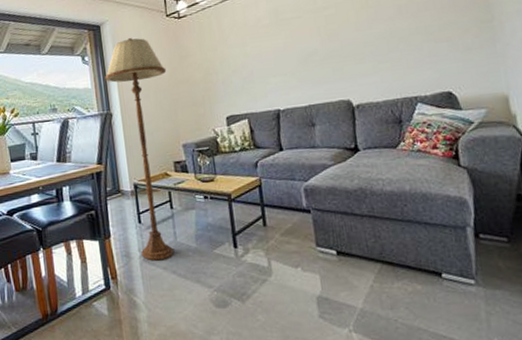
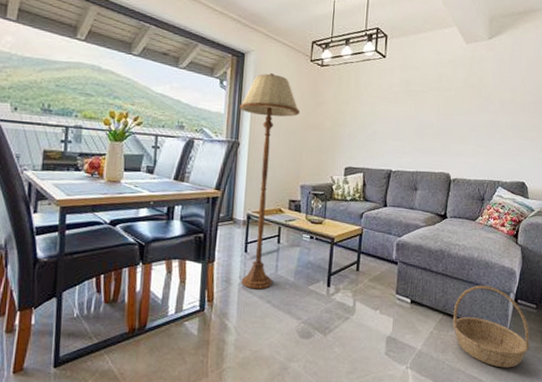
basket: none [393,222,512,322] -> present [452,285,530,368]

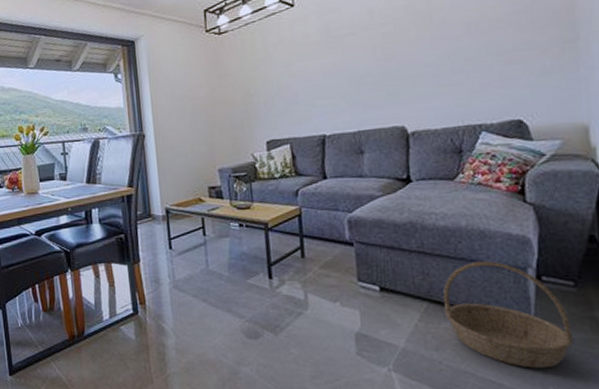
floor lamp: present [239,73,300,290] -> none [138,55,205,288]

